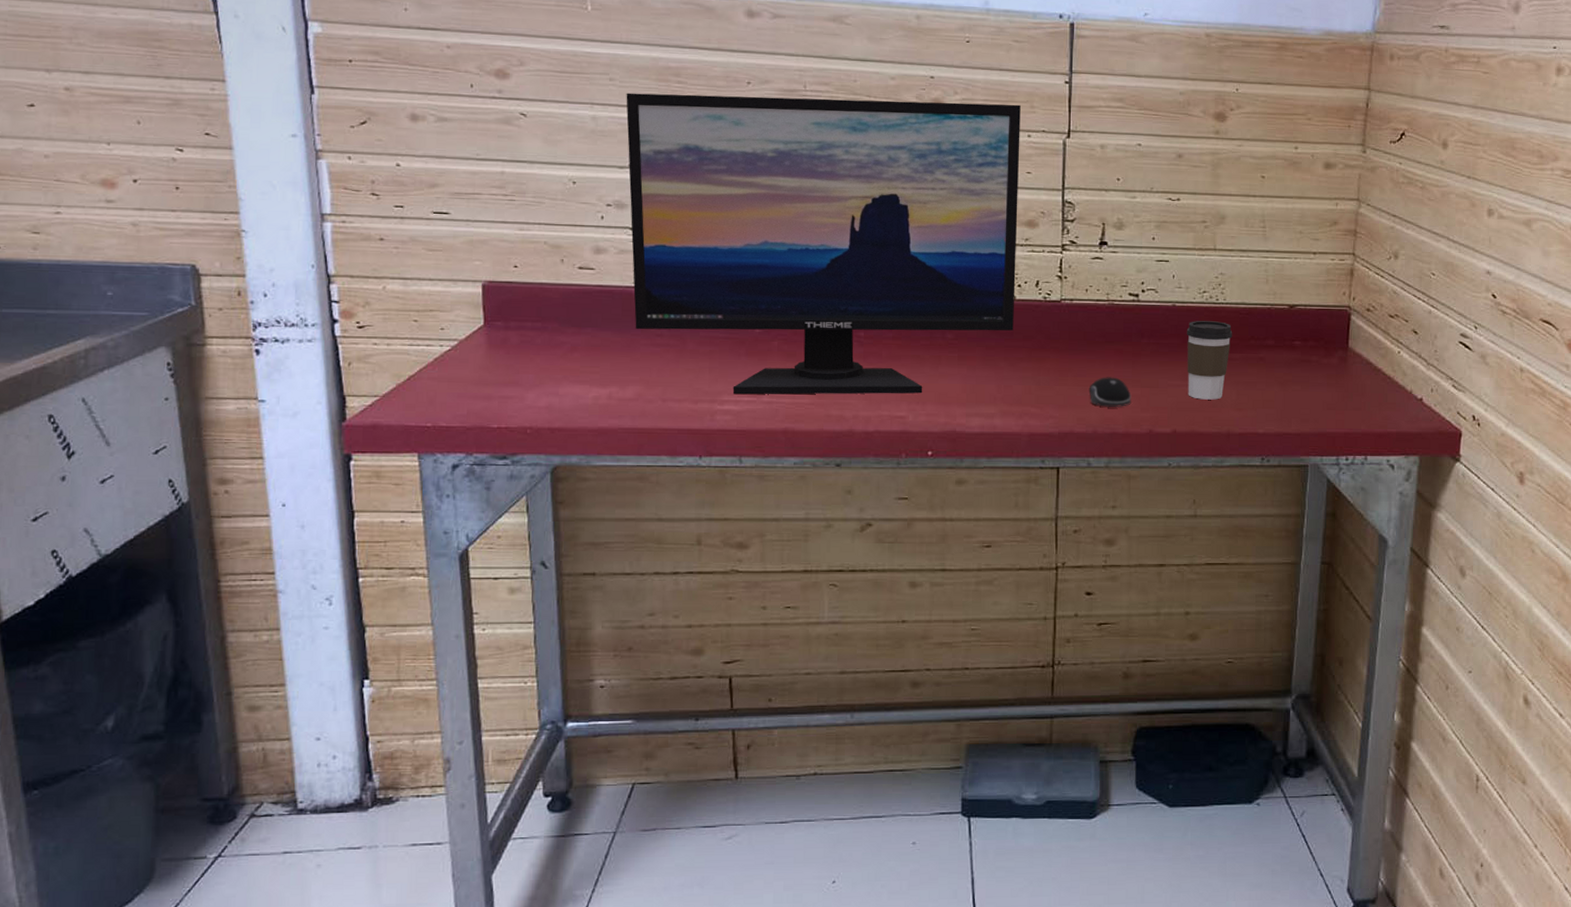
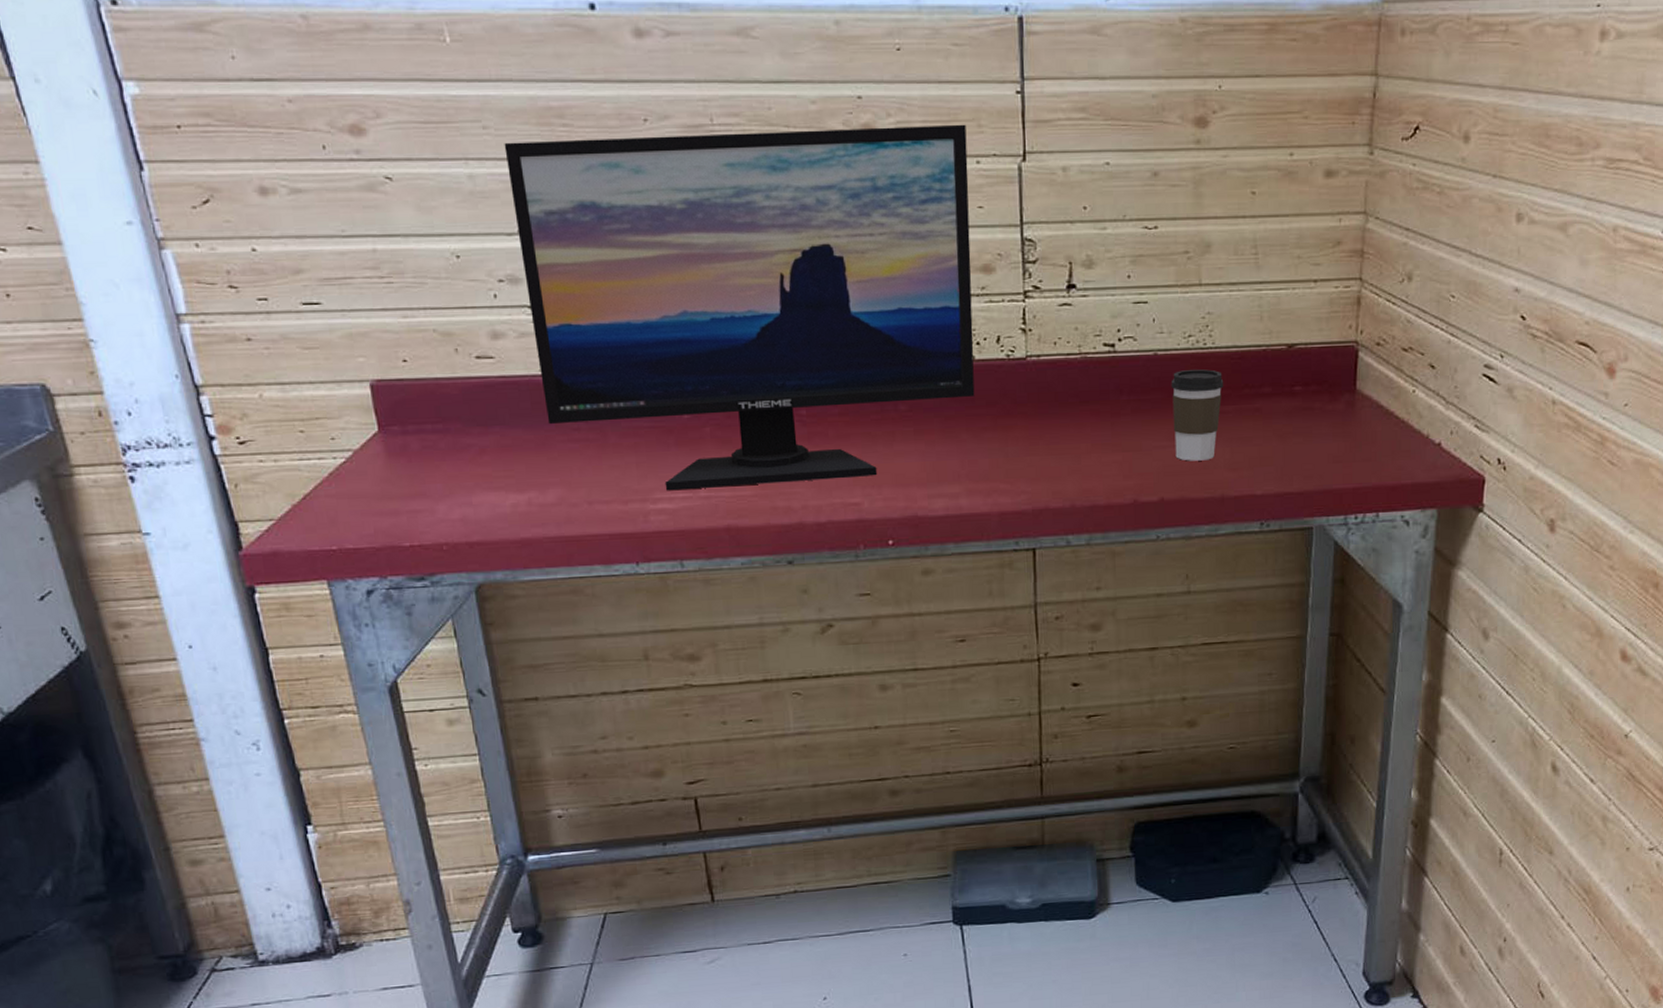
computer mouse: present [1088,377,1132,407] -> none [1063,442,1112,477]

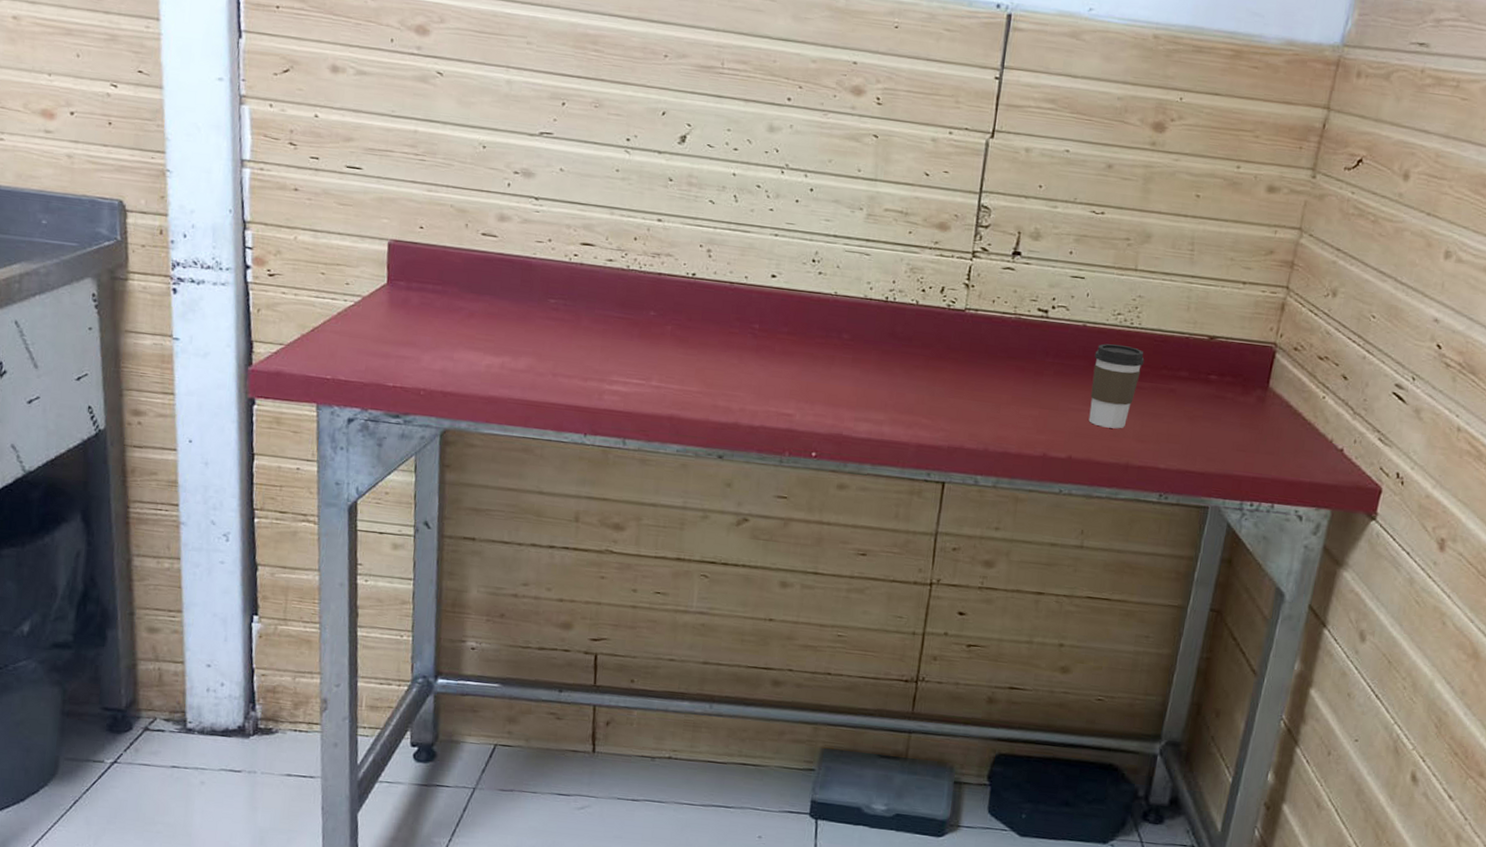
computer monitor: present [504,124,975,491] -> none [532,58,945,393]

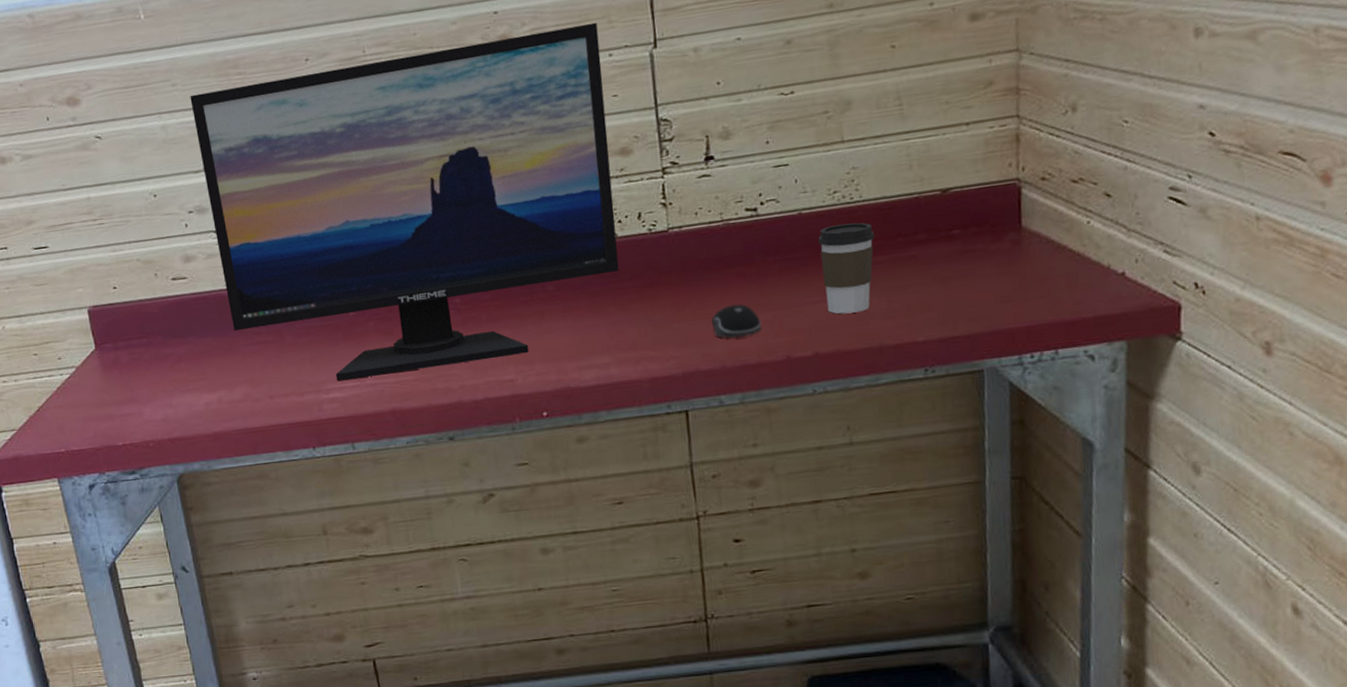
computer monitor: none [532,58,945,393] -> present [190,22,619,382]
computer mouse: none [984,393,1029,427] -> present [711,304,762,339]

